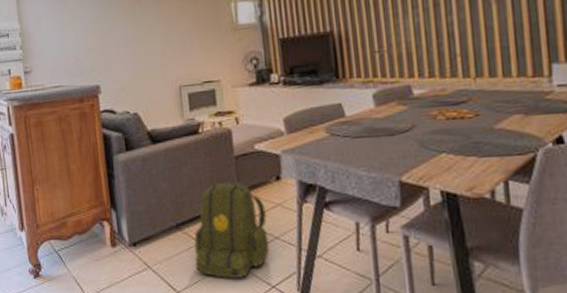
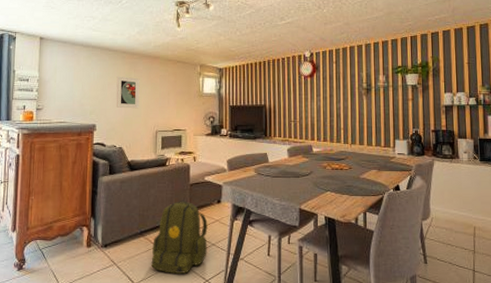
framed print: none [117,14,153,59] -> present [116,76,140,109]

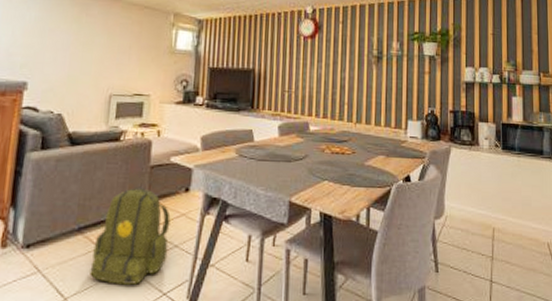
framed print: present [116,76,140,109] -> none [57,20,93,64]

